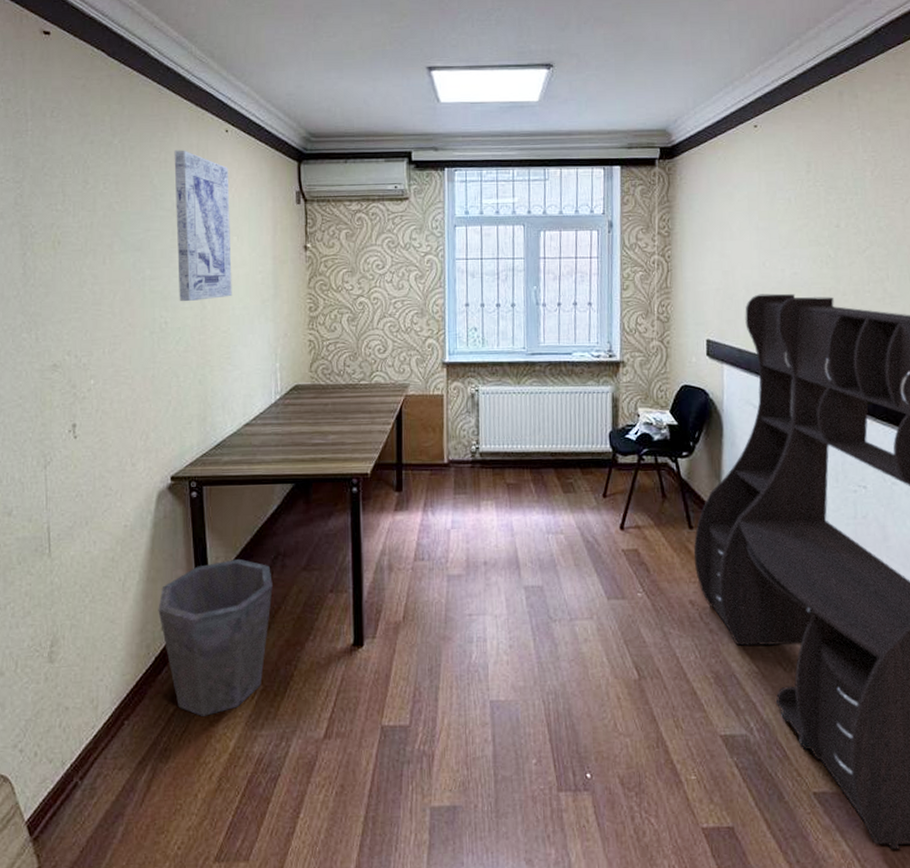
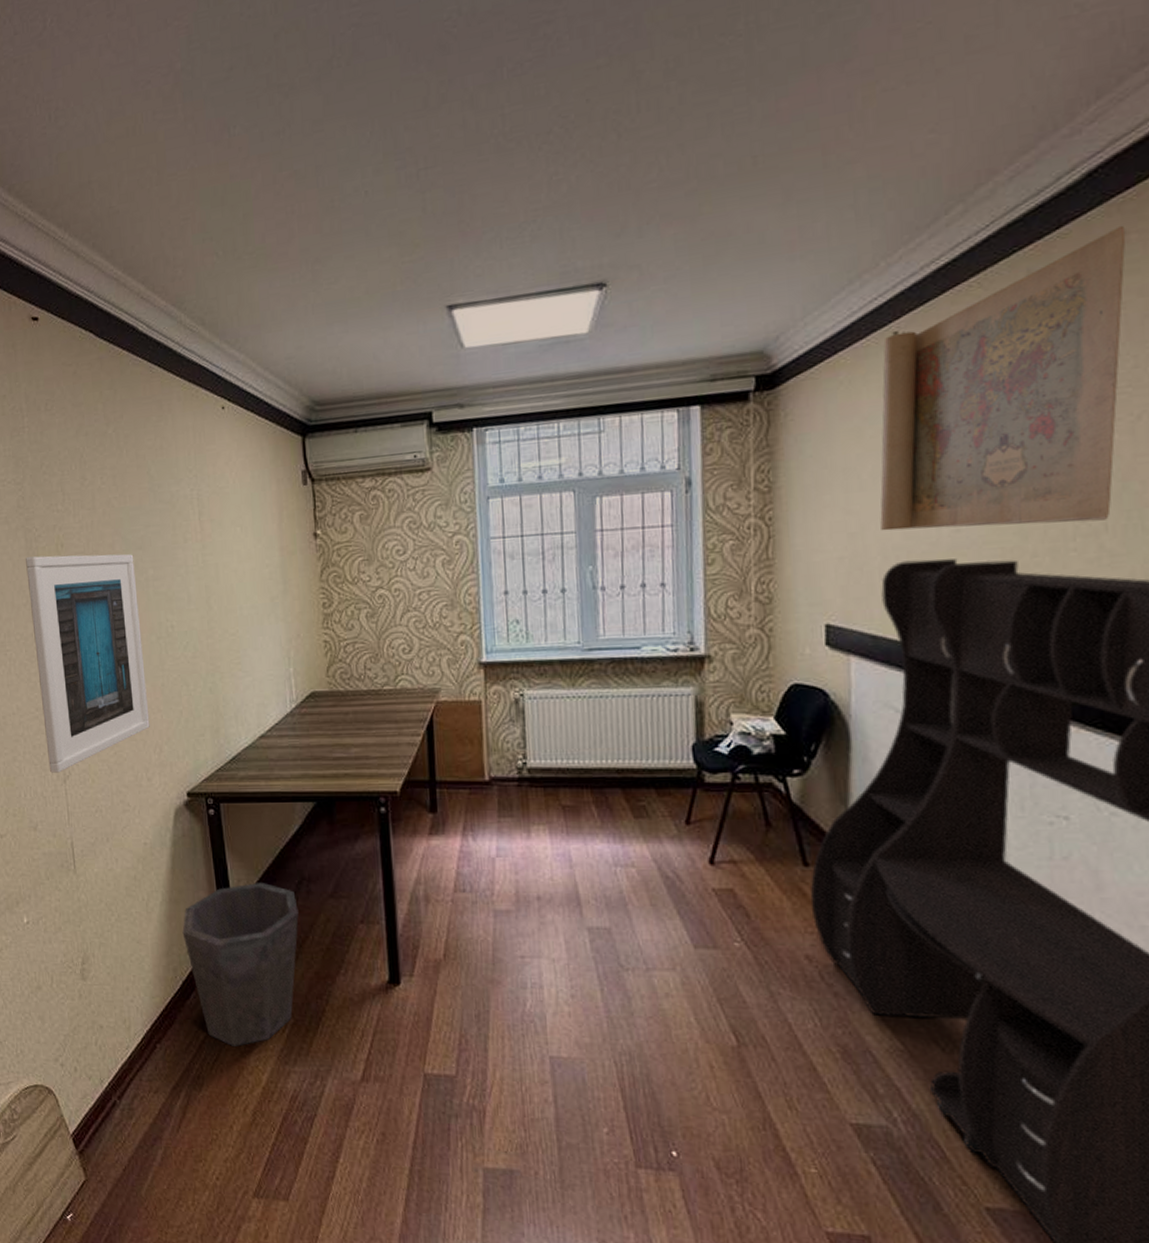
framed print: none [19,251,138,459] -> present [26,554,150,773]
wall art: present [174,150,232,302] -> none [169,433,239,603]
map: none [744,68,898,272] -> present [880,225,1126,531]

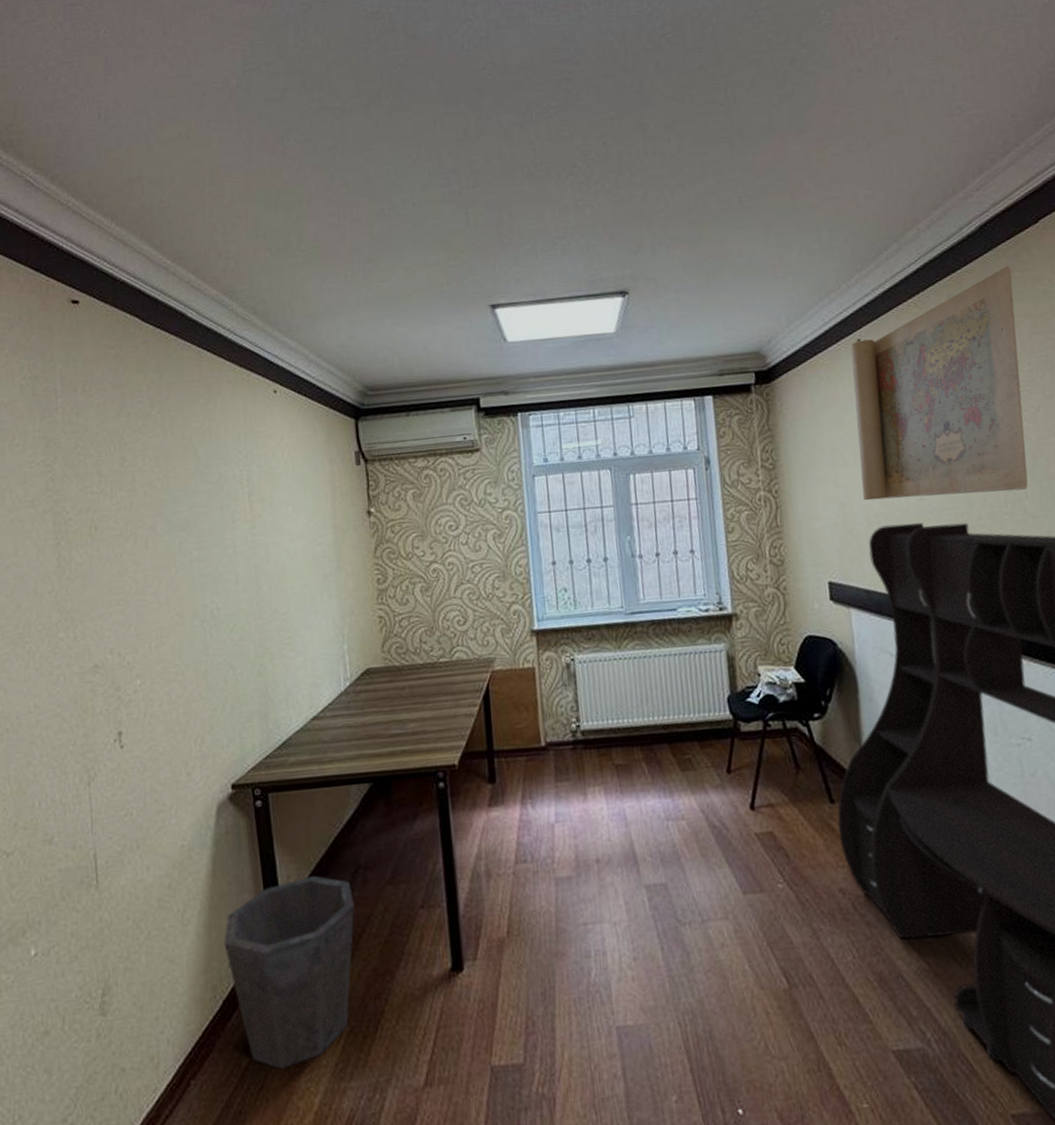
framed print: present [26,554,150,773] -> none [53,535,191,776]

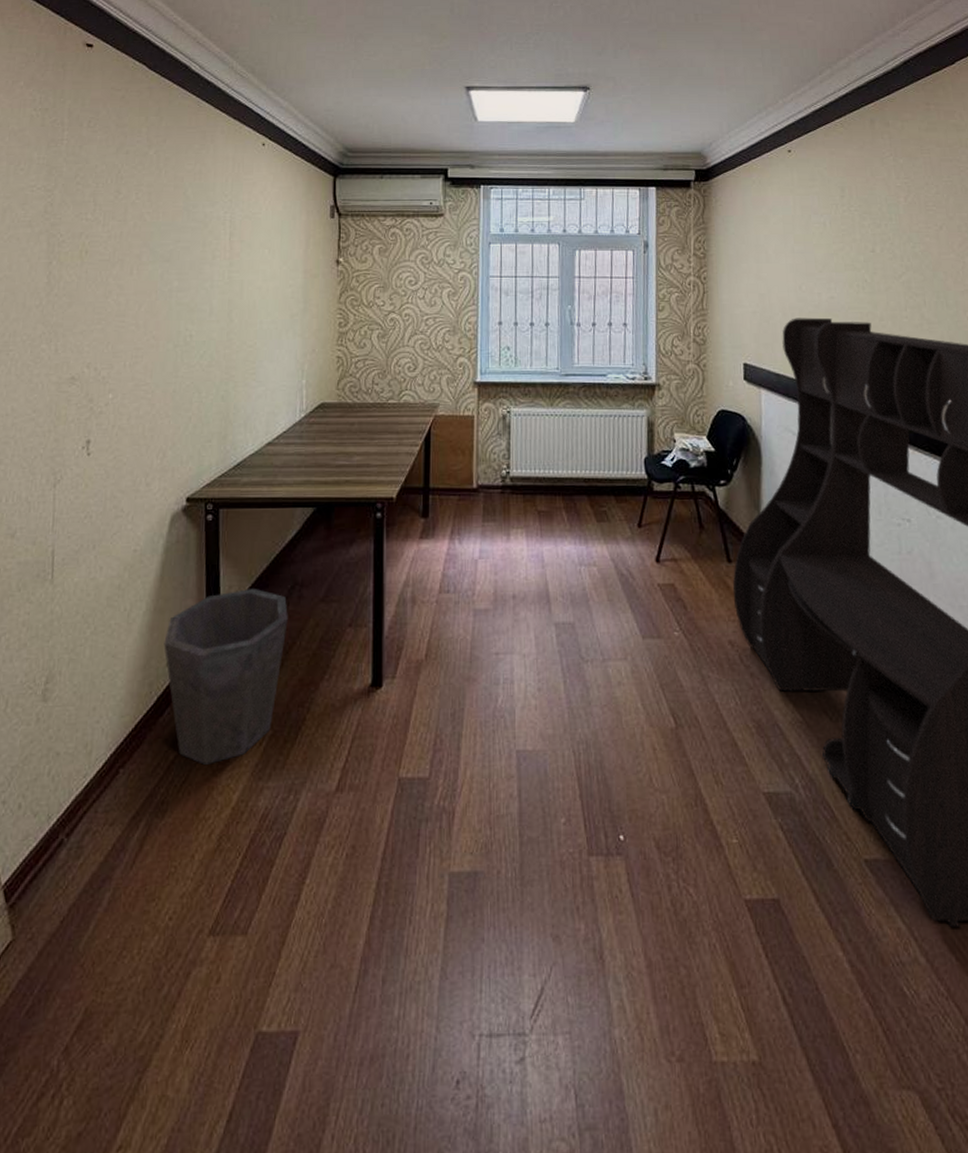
map: present [850,265,1028,501] -> none [780,98,928,298]

